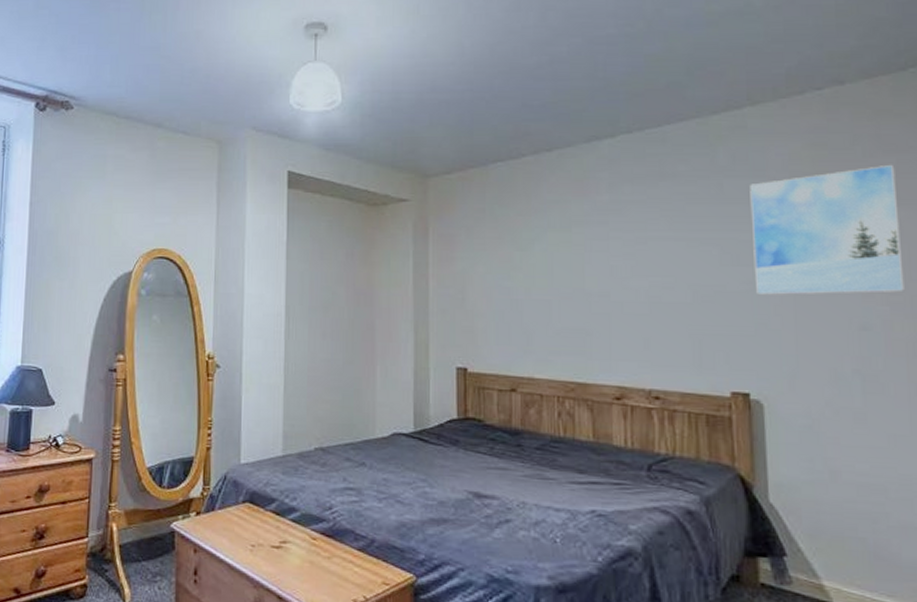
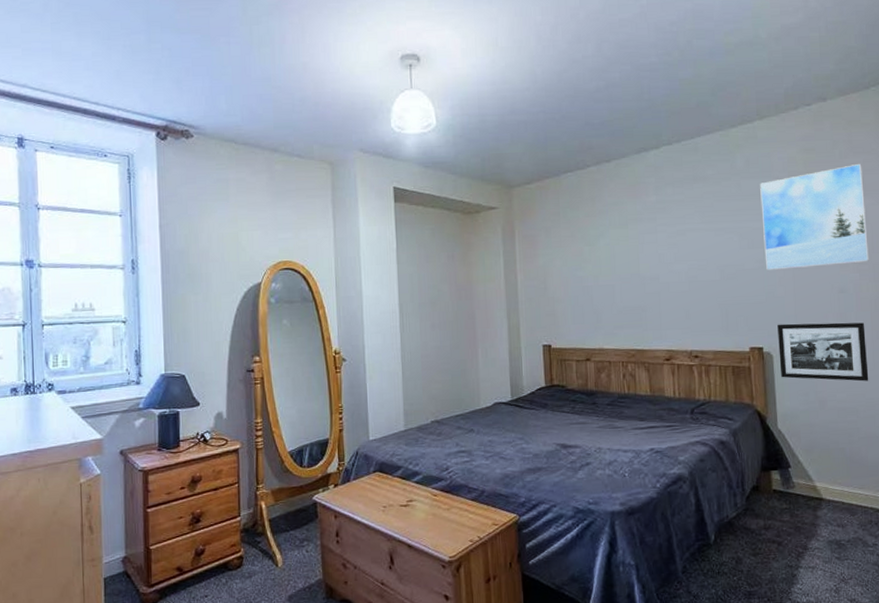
picture frame: none [771,365,904,451] -> present [777,322,869,382]

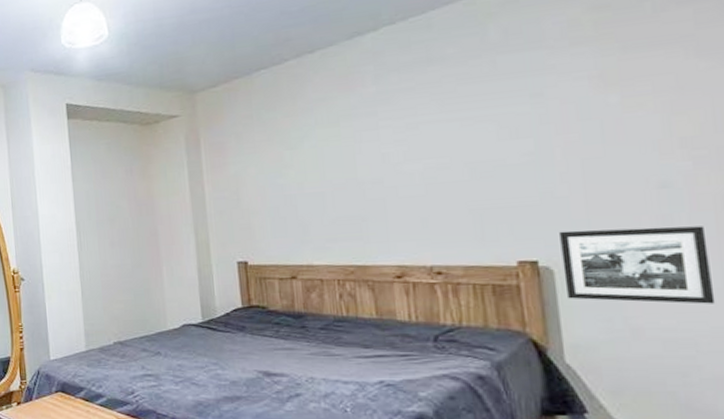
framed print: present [760,163,869,270] -> none [525,15,709,165]

